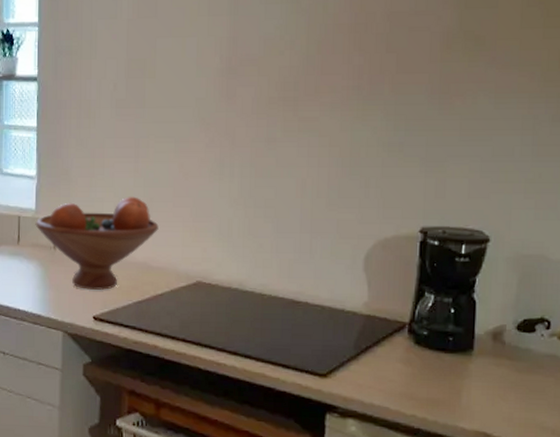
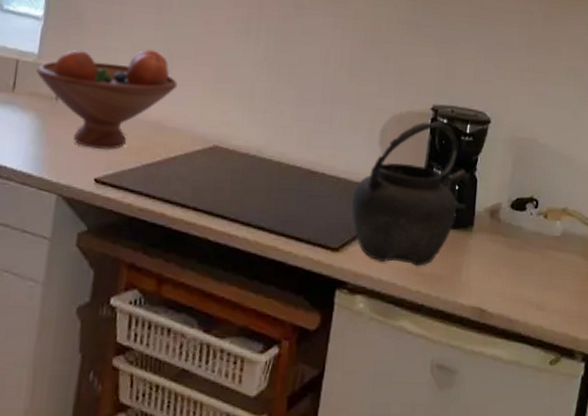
kettle: none [337,244,468,391] -> present [351,121,470,266]

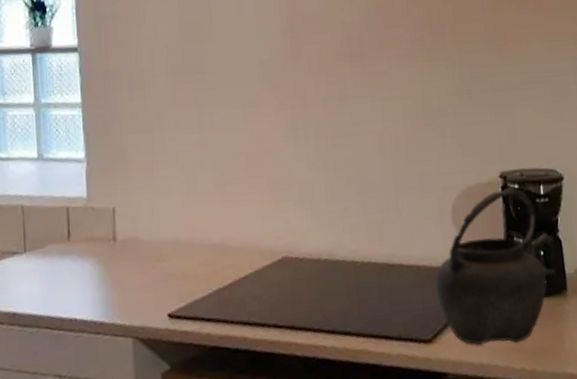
fruit bowl: present [36,49,177,150] -> none [88,170,234,284]

